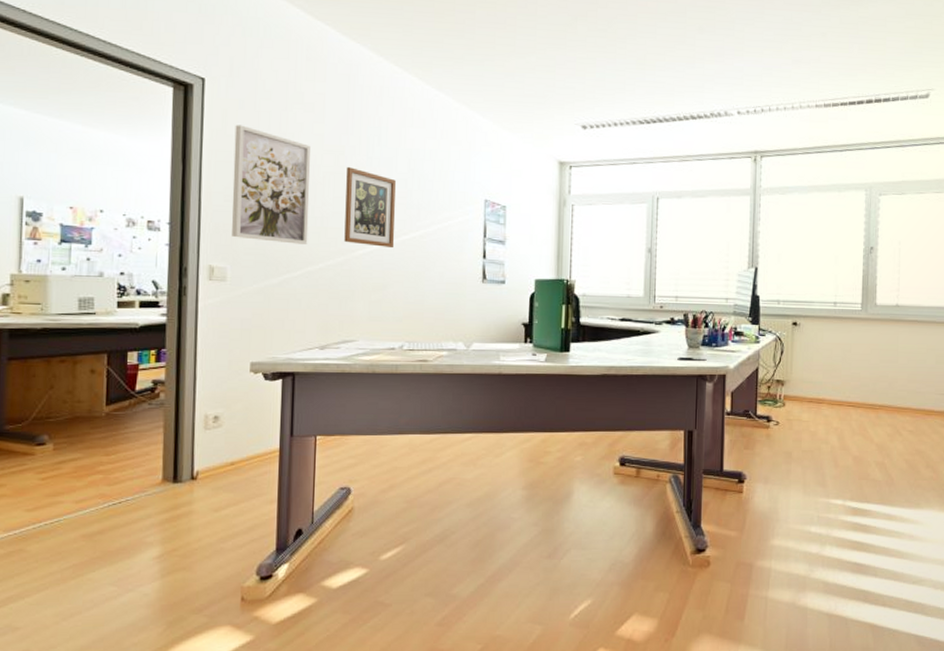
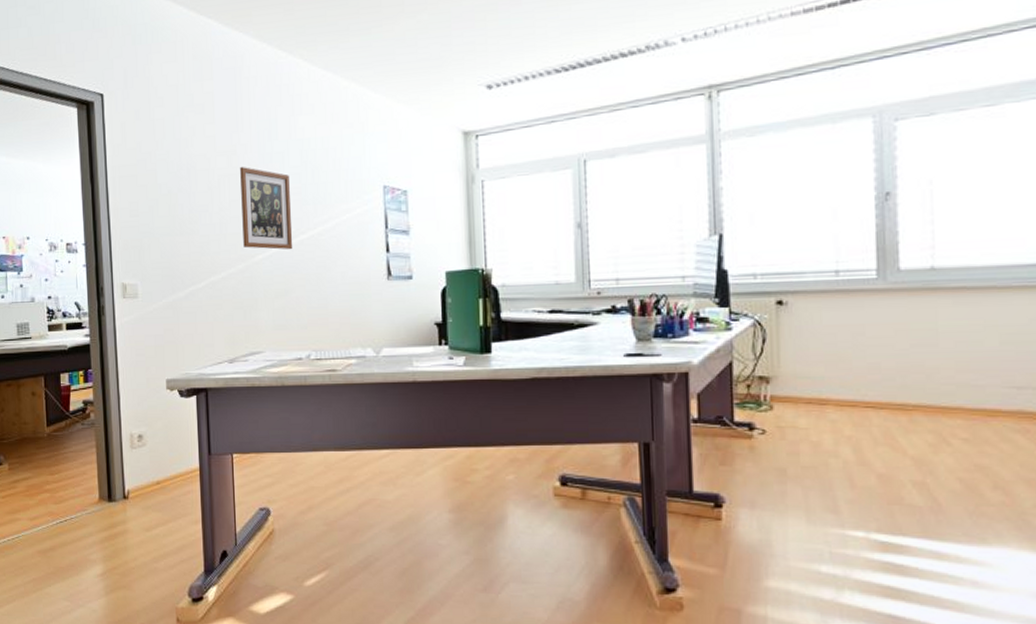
wall art: present [232,125,311,244] -> none [133,136,209,254]

